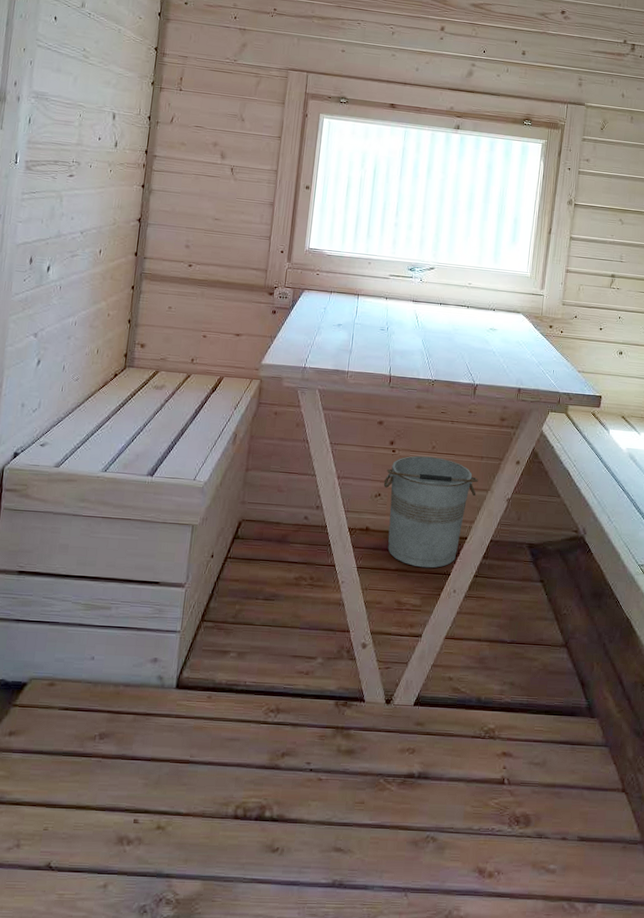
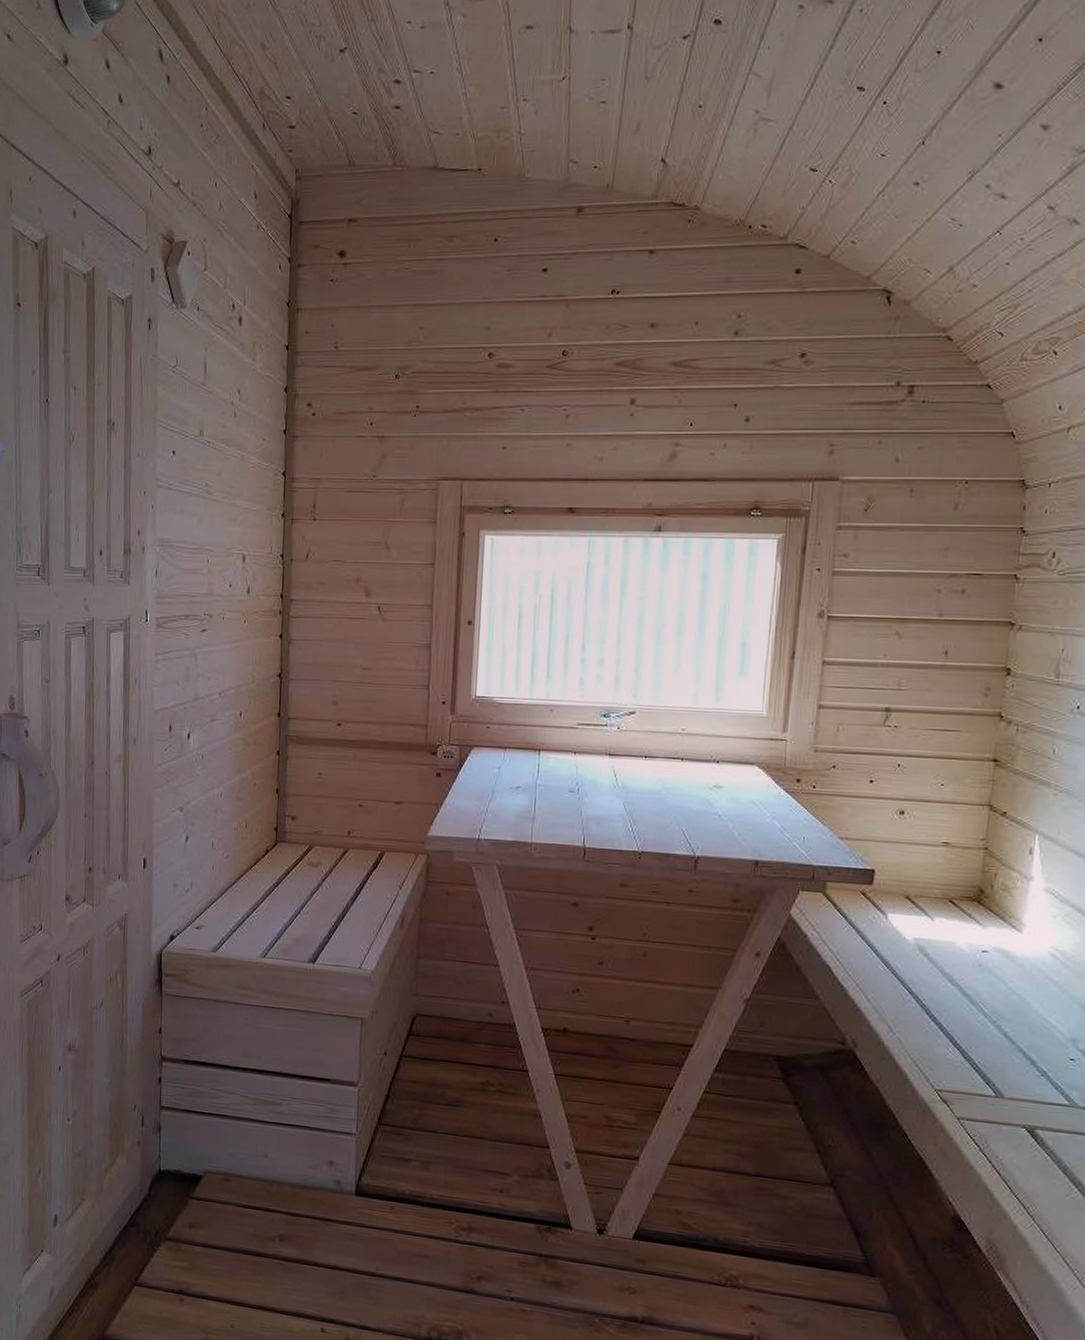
bucket: present [383,455,479,568] -> none [582,944,706,1080]

